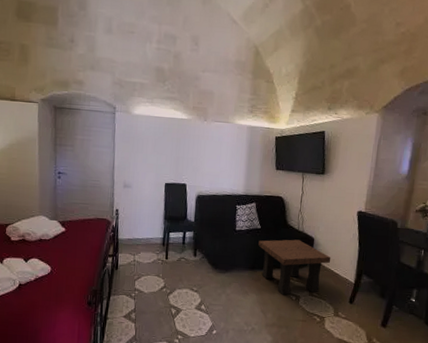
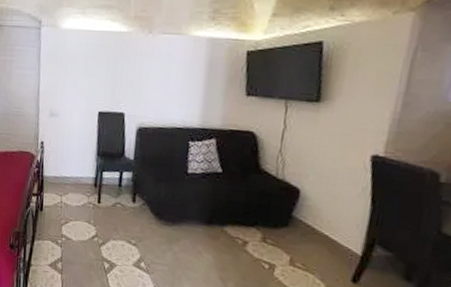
side table: present [258,239,331,295] -> none [218,187,326,263]

